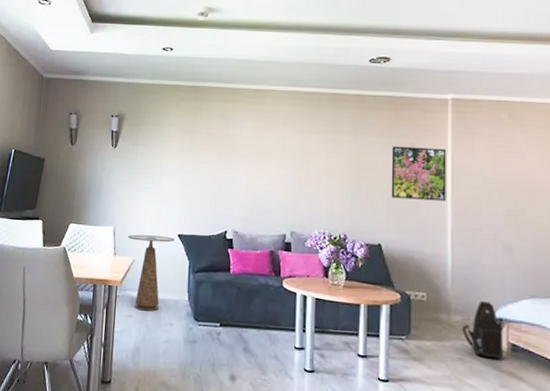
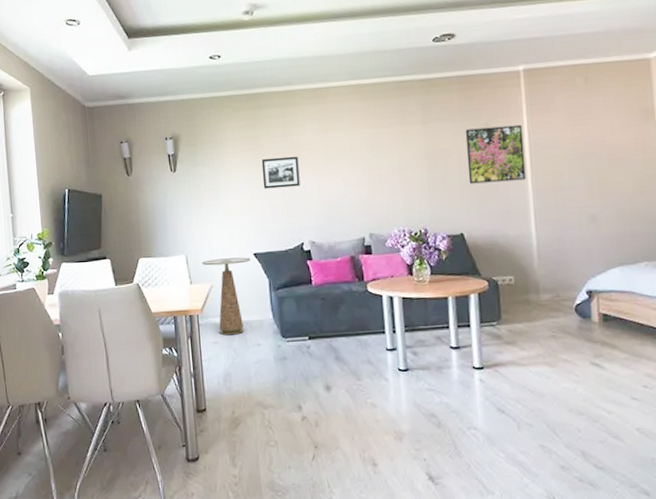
picture frame: none [196,147,232,177] -> present [261,156,300,189]
shoulder bag: present [462,301,504,360] -> none [552,276,596,331]

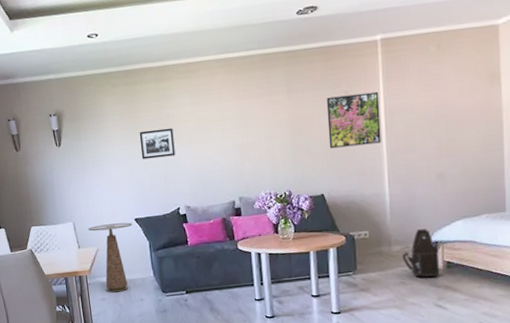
shoulder bag: none [552,276,596,331] -> present [402,229,440,278]

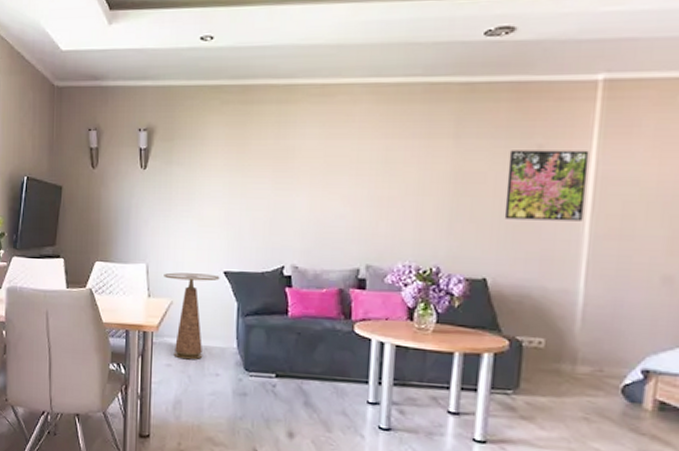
picture frame: present [139,128,176,160] -> none [245,163,291,200]
shoulder bag: present [402,229,440,278] -> none [590,349,650,420]

